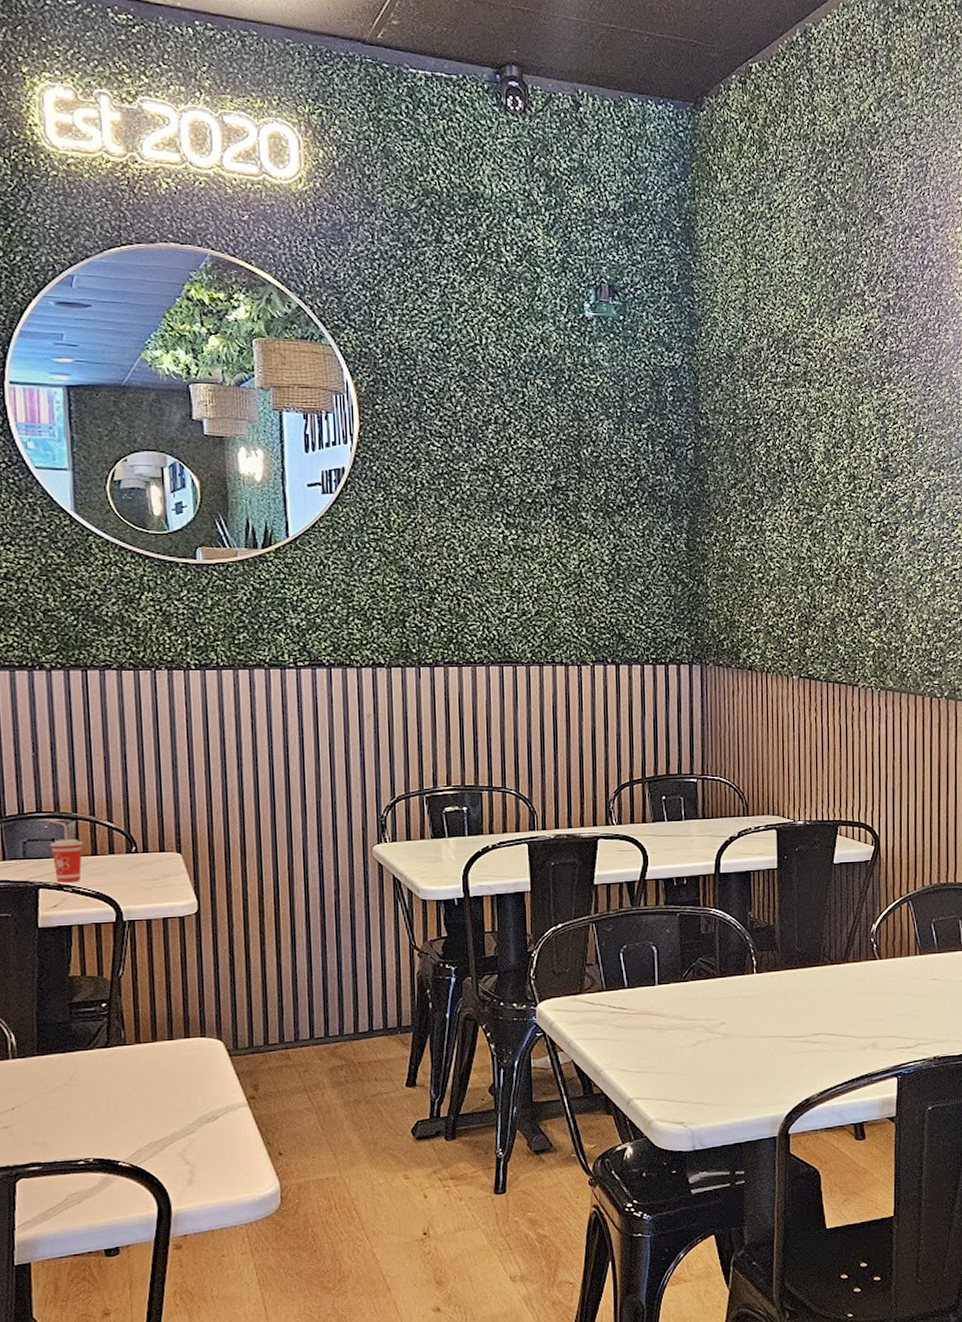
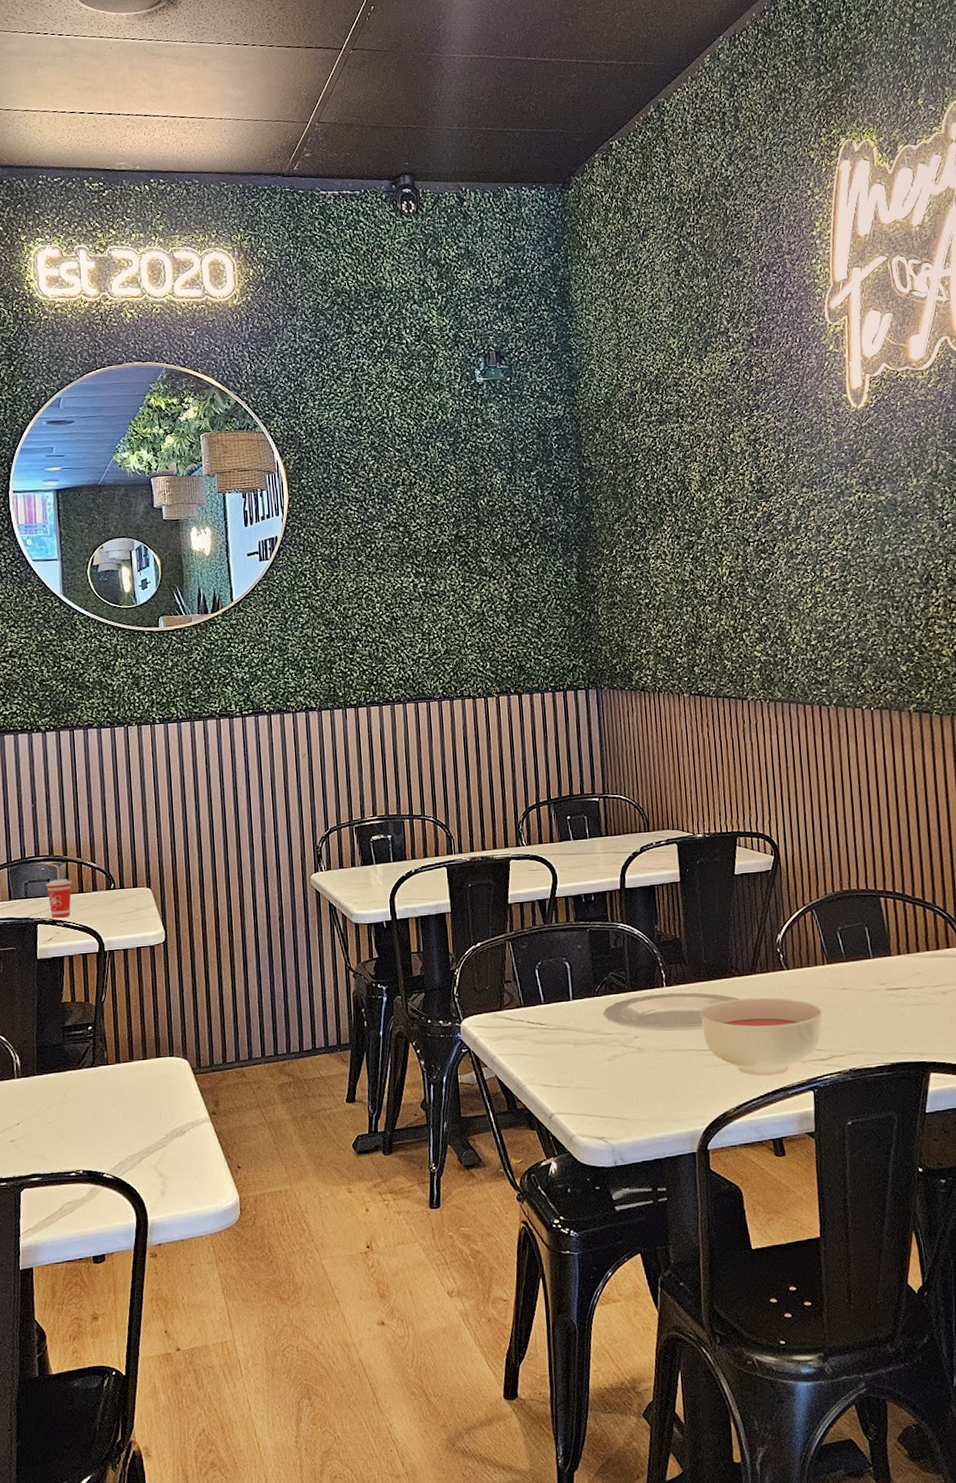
plate: none [689,979,830,1018] -> present [602,992,739,1032]
bowl: none [789,986,911,1063] -> present [700,997,823,1076]

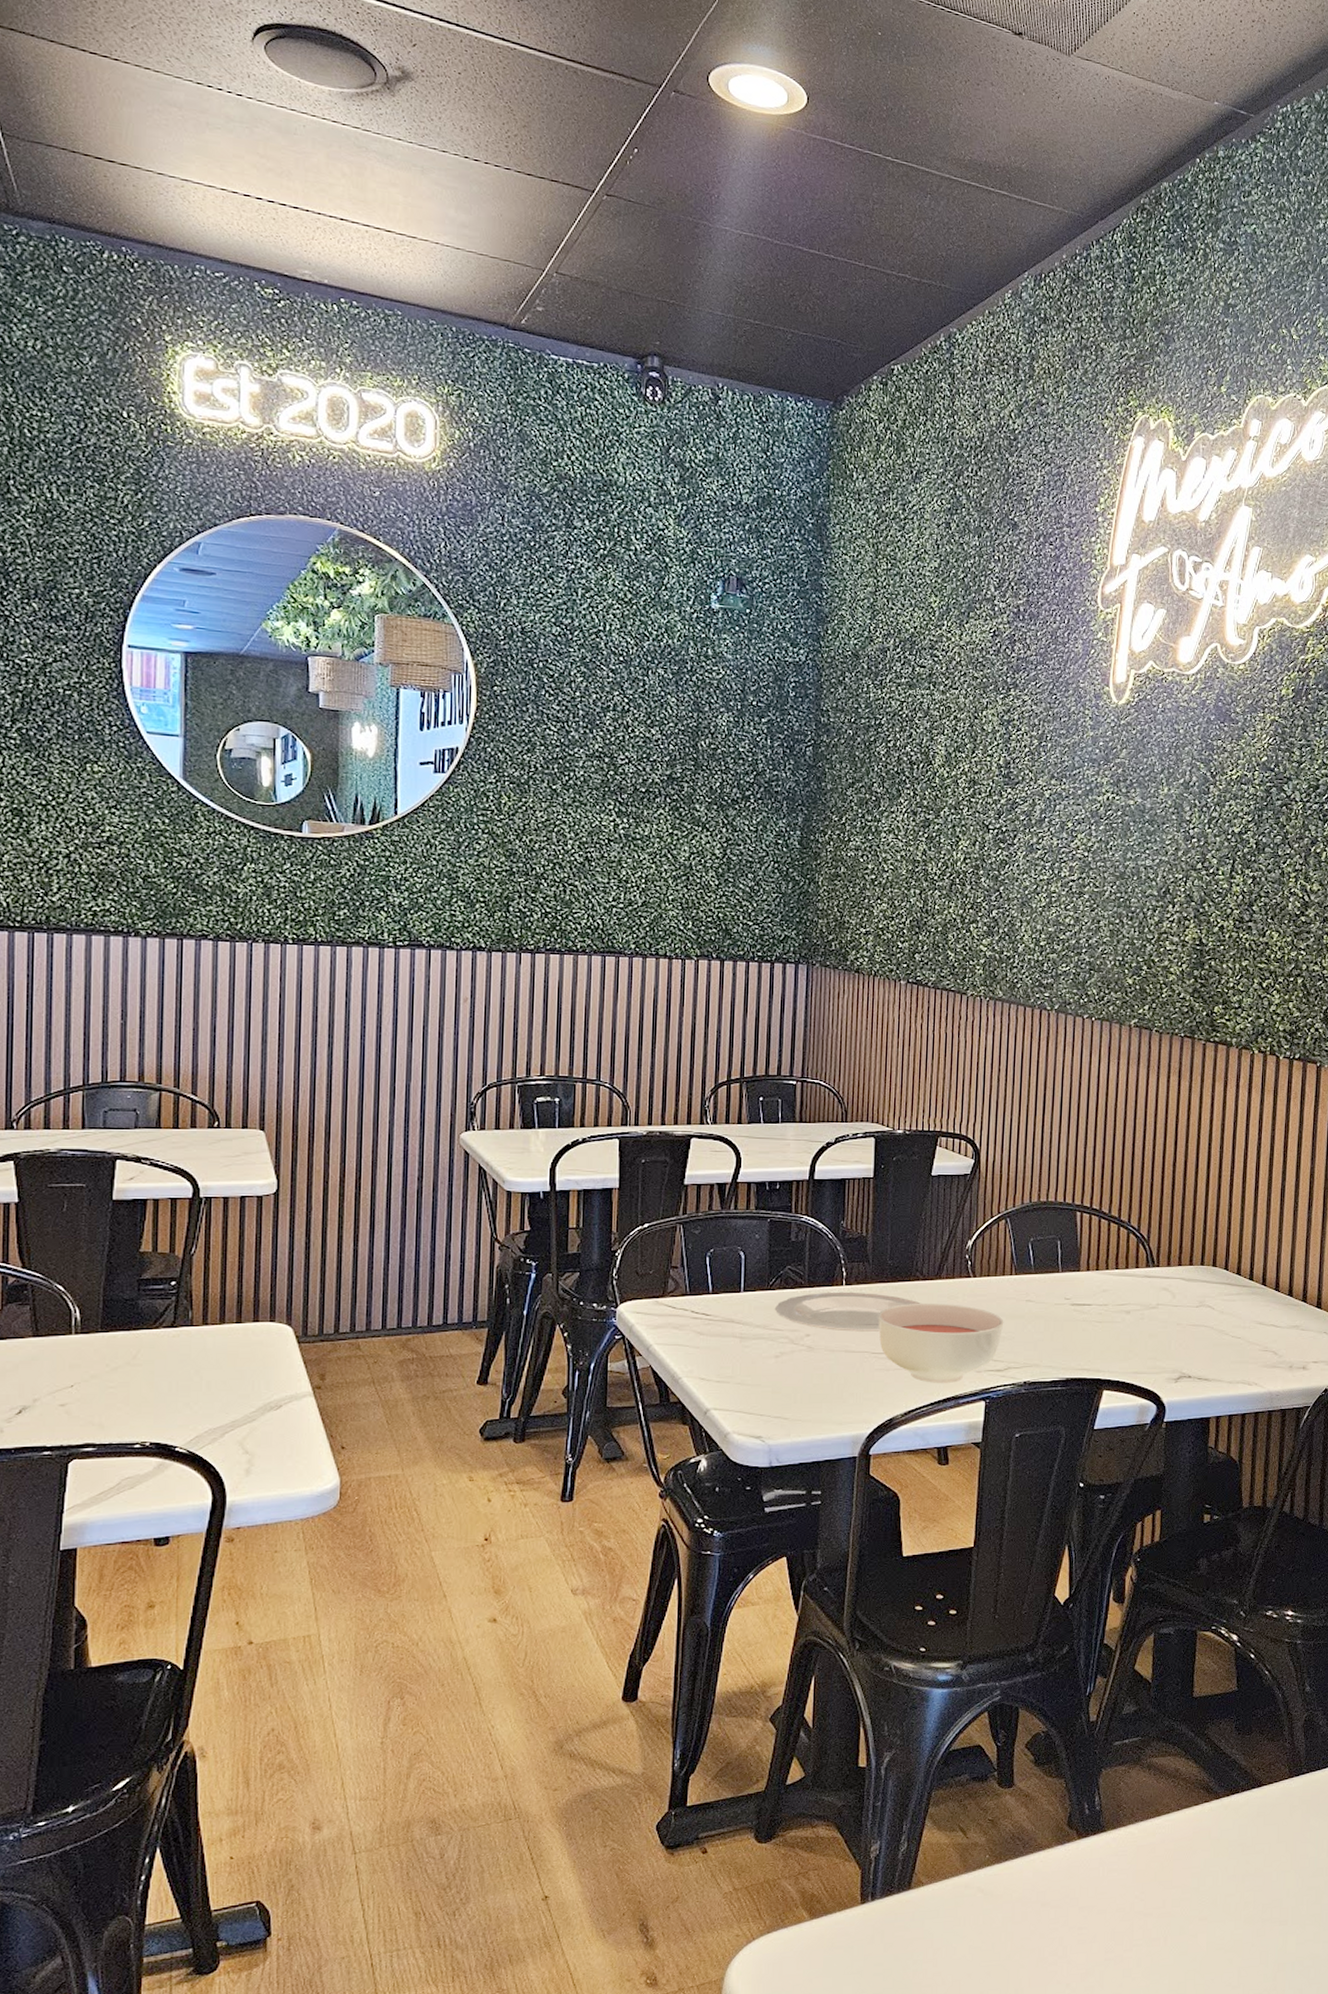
beverage cup: present [40,861,72,918] -> none [126,1088,165,1155]

